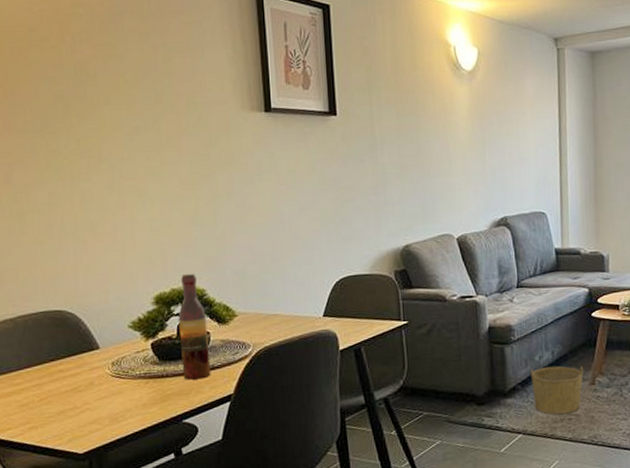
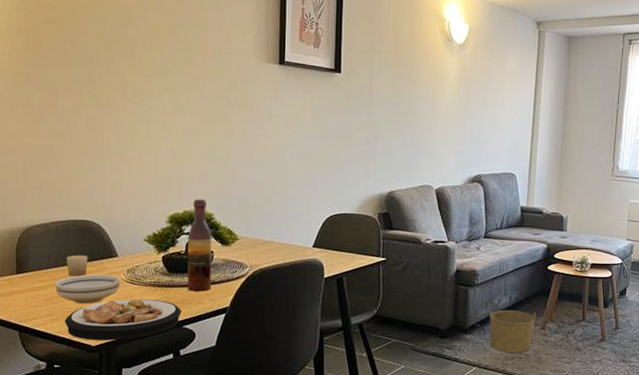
bowl: none [29,370,106,407] -> present [54,274,121,304]
candle: none [40,350,66,377] -> present [66,255,88,277]
plate: none [44,393,179,448] -> present [64,299,181,341]

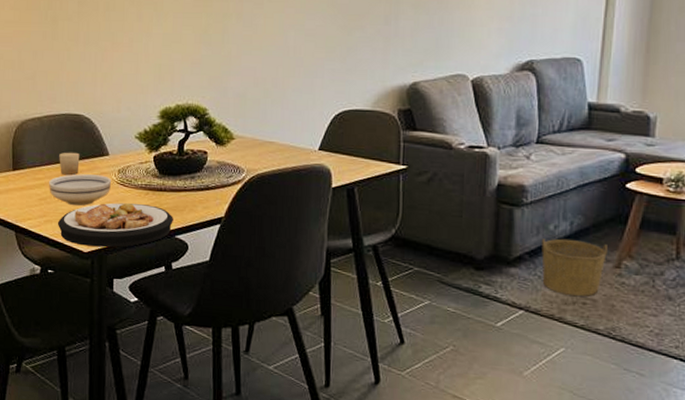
wine bottle: present [187,198,212,291] -> none [179,91,206,198]

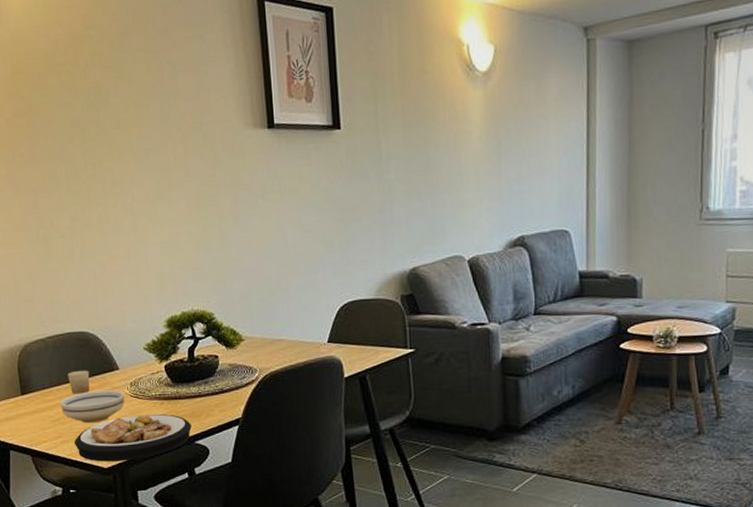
basket: present [541,238,607,297] -> none [548,402,608,455]

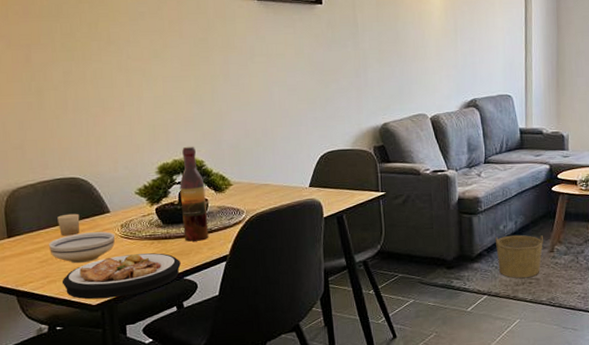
wine bottle: none [188,296,220,403] -> present [179,146,209,242]
basket: none [548,402,608,455] -> present [495,235,543,279]

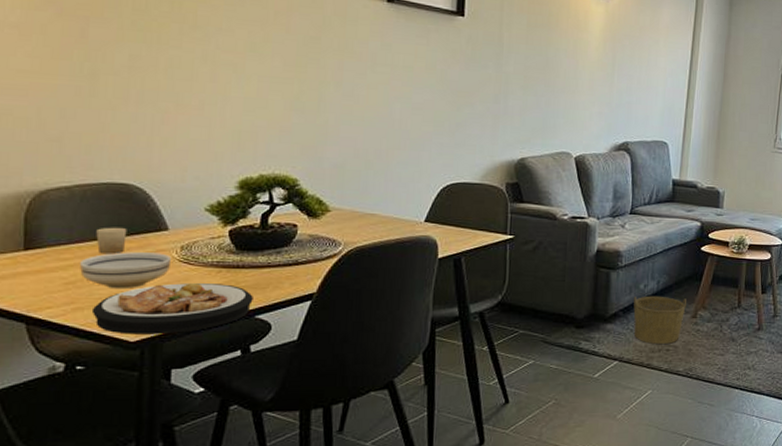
wine bottle: present [179,146,209,242] -> none [261,160,296,274]

